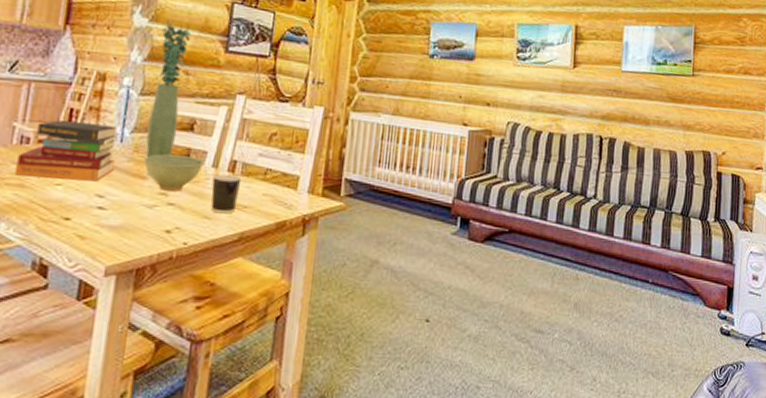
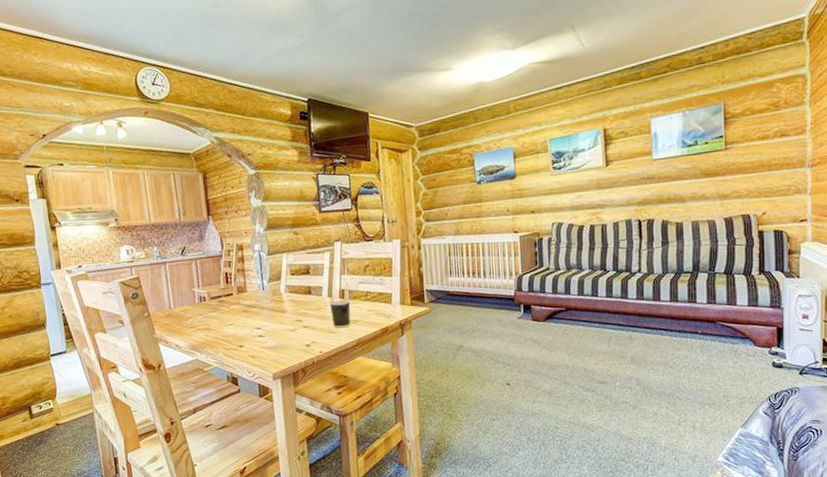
books: present [14,119,117,182] -> none [201,279,263,323]
bowl: present [143,154,205,192] -> none [280,292,322,318]
vase: present [145,20,192,175] -> none [272,197,299,310]

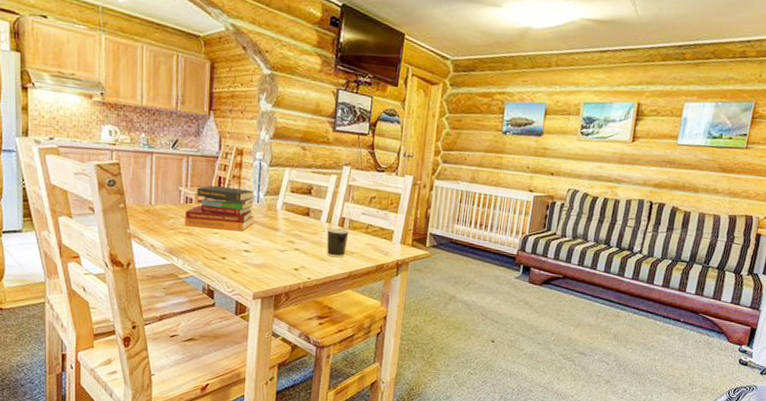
books: none [201,279,263,323] -> present [184,185,254,232]

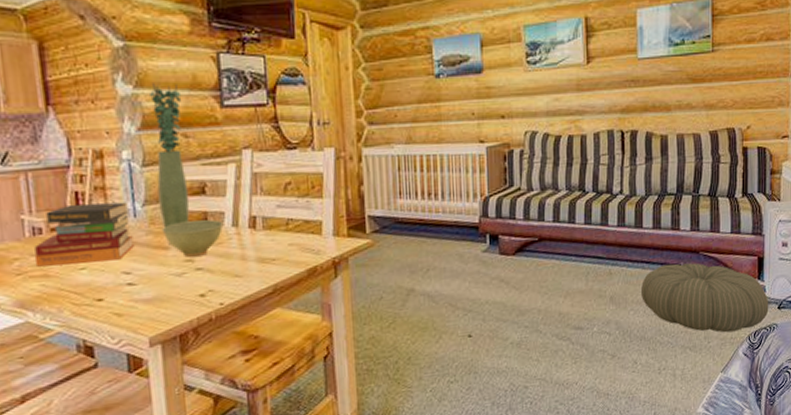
bowl: none [275,212,321,240] -> present [161,219,224,257]
vase: none [276,105,306,228] -> present [150,83,190,245]
mug: present [326,228,349,258] -> none [235,231,265,270]
pouf: none [641,317,753,385] -> present [641,263,769,333]

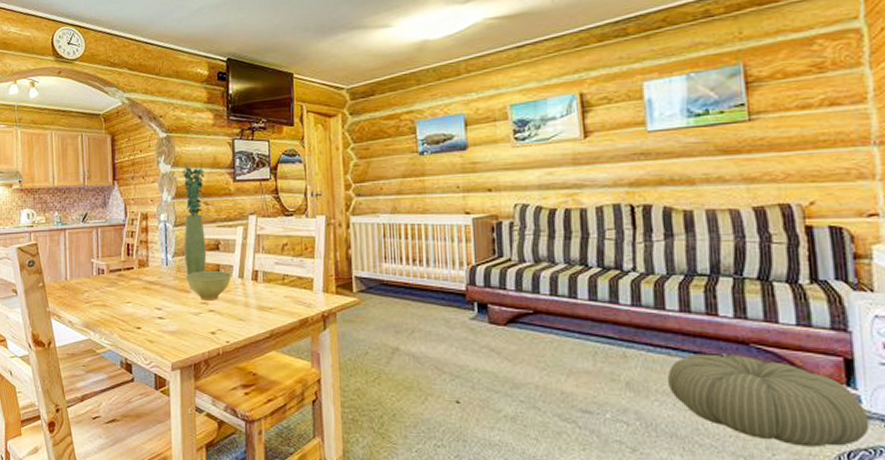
books: present [34,202,134,267] -> none [97,253,165,298]

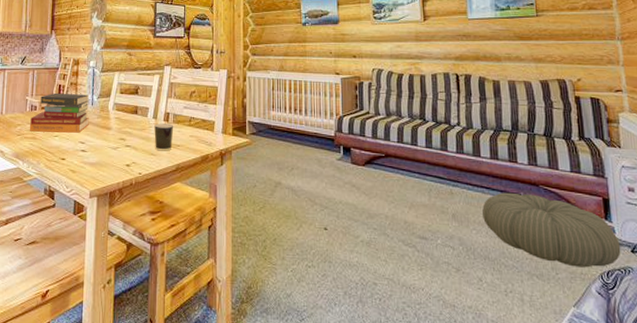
books: none [97,253,165,298] -> present [29,93,89,133]
vase: present [182,163,207,289] -> none [108,20,131,127]
bowl: present [185,271,232,300] -> none [107,112,148,137]
mug: none [241,283,265,315] -> present [154,123,174,151]

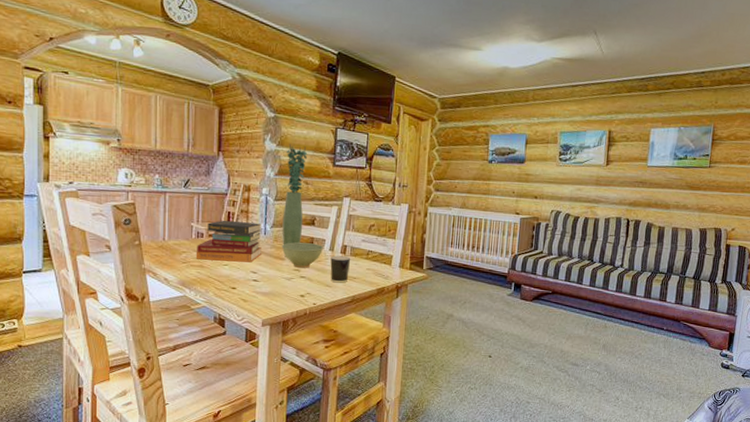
bowl: none [107,112,148,137] -> present [281,242,324,268]
vase: none [108,20,131,127] -> present [282,144,308,257]
pouf: present [482,192,621,268] -> none [628,326,735,389]

